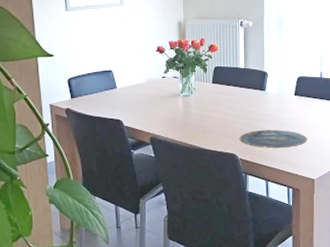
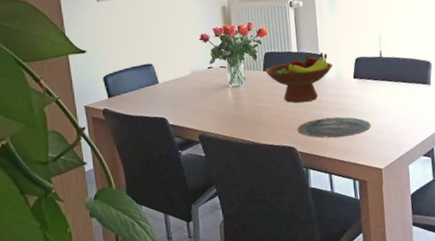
fruit bowl: none [214,69,276,115] -> present [265,52,333,103]

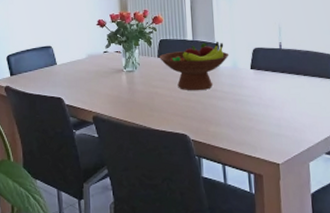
plate: present [297,116,371,138] -> none [190,107,268,129]

